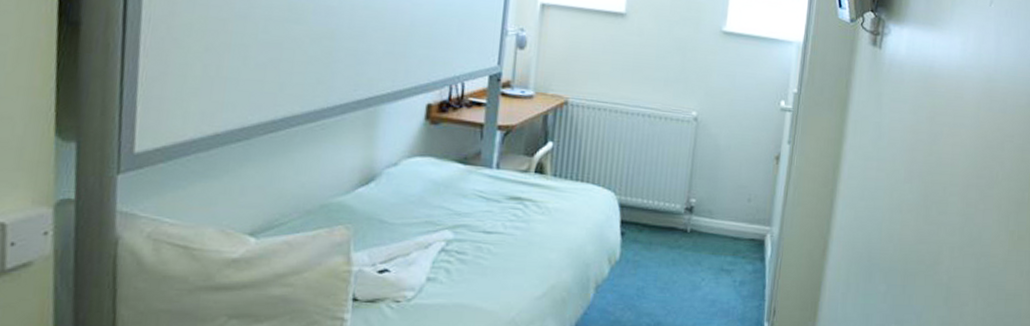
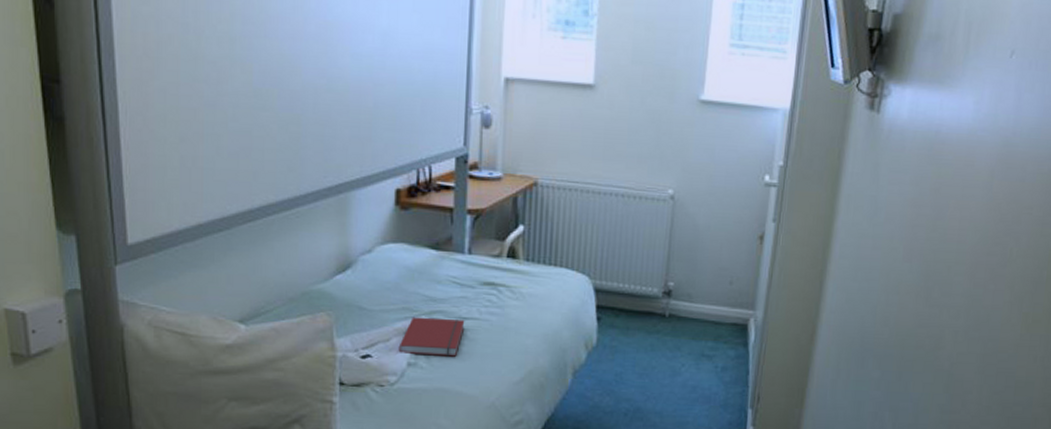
book: none [418,230,489,271] -> present [398,317,465,357]

